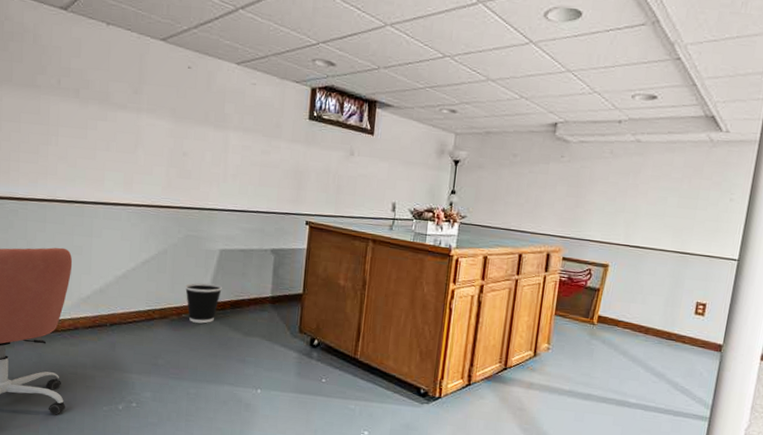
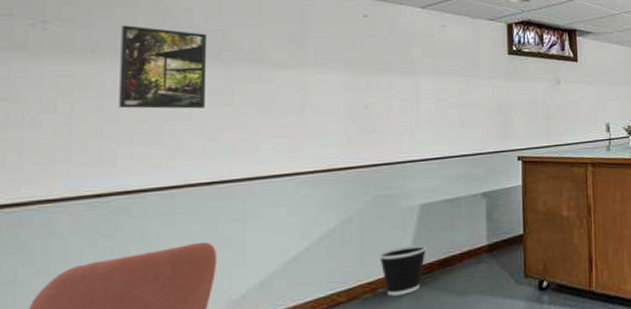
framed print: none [11,58,70,138] -> present [119,25,208,109]

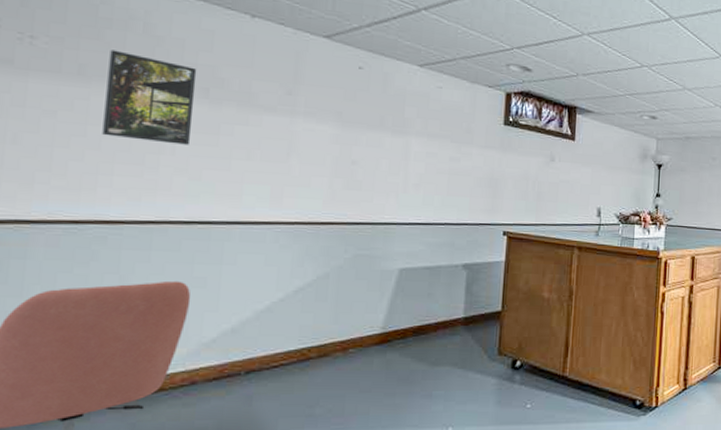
wastebasket: present [378,244,427,296] -> none [352,309,402,358]

